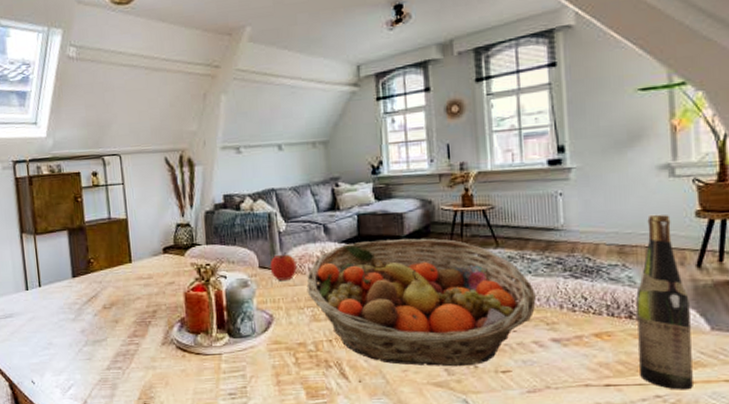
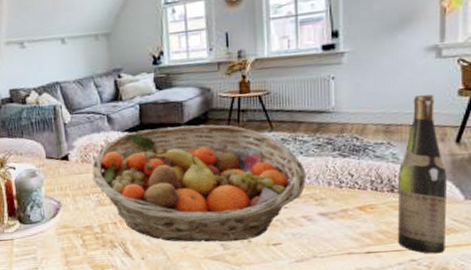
apple: present [270,252,297,280] -> none [56,143,82,169]

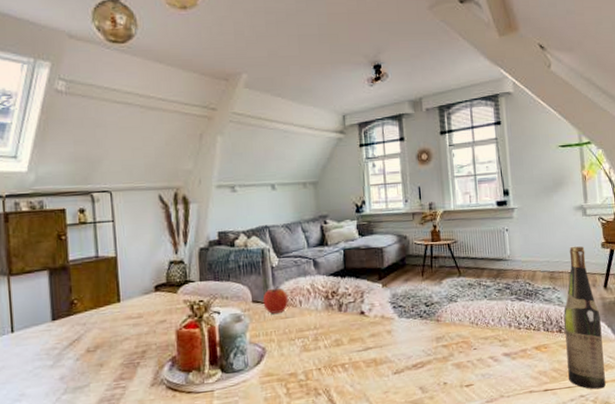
apple: none [56,143,82,169] -> present [262,286,288,314]
fruit basket: present [92,124,306,243] -> none [297,269,491,387]

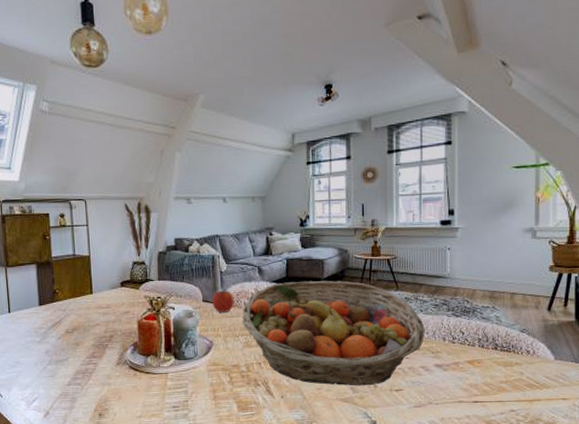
fruit basket: none [297,269,491,387] -> present [242,280,425,386]
wine bottle: present [564,245,606,390] -> none [500,267,540,406]

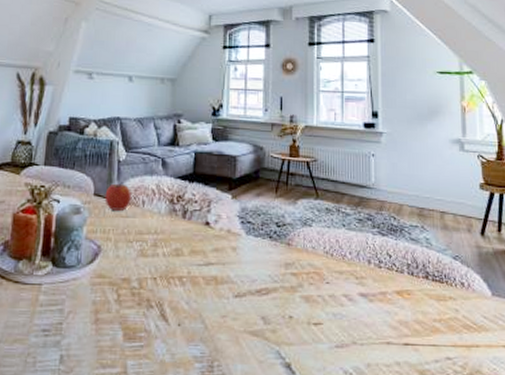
fruit basket: present [242,280,425,386] -> none [138,179,348,316]

